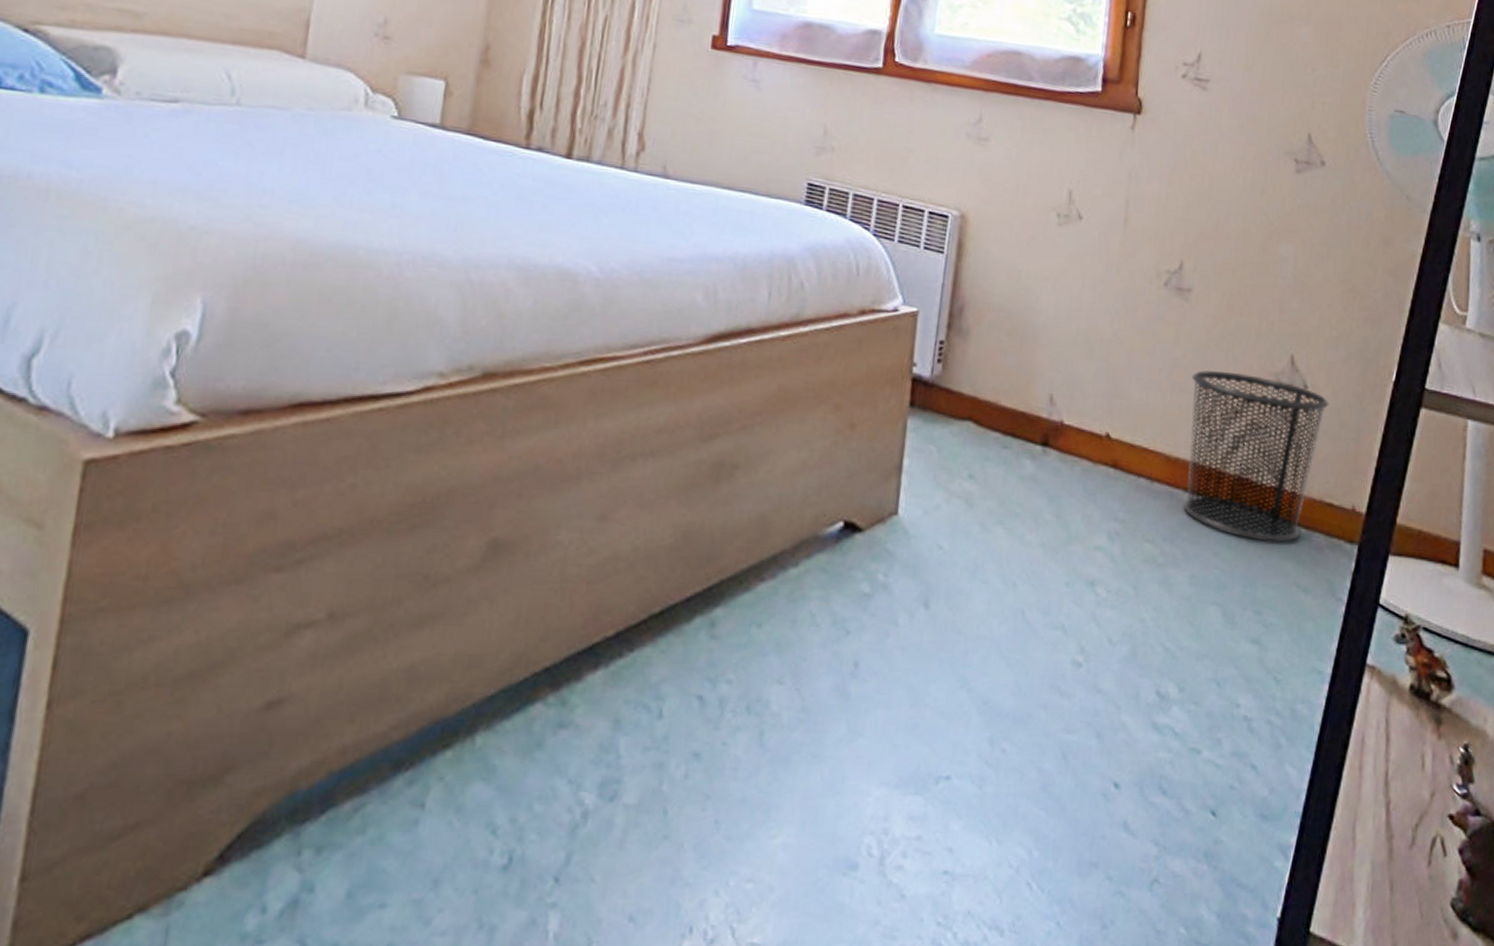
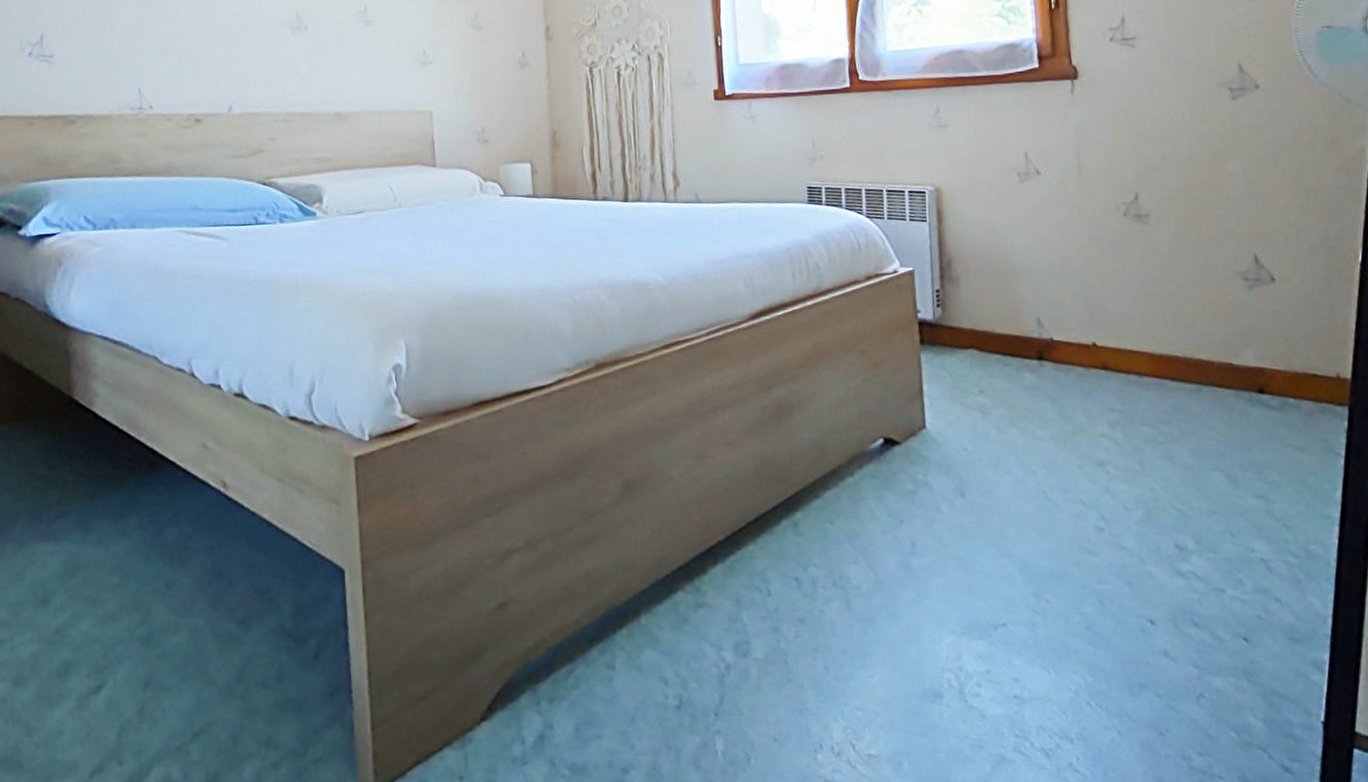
waste bin: present [1183,369,1329,543] -> none [1162,276,1299,414]

